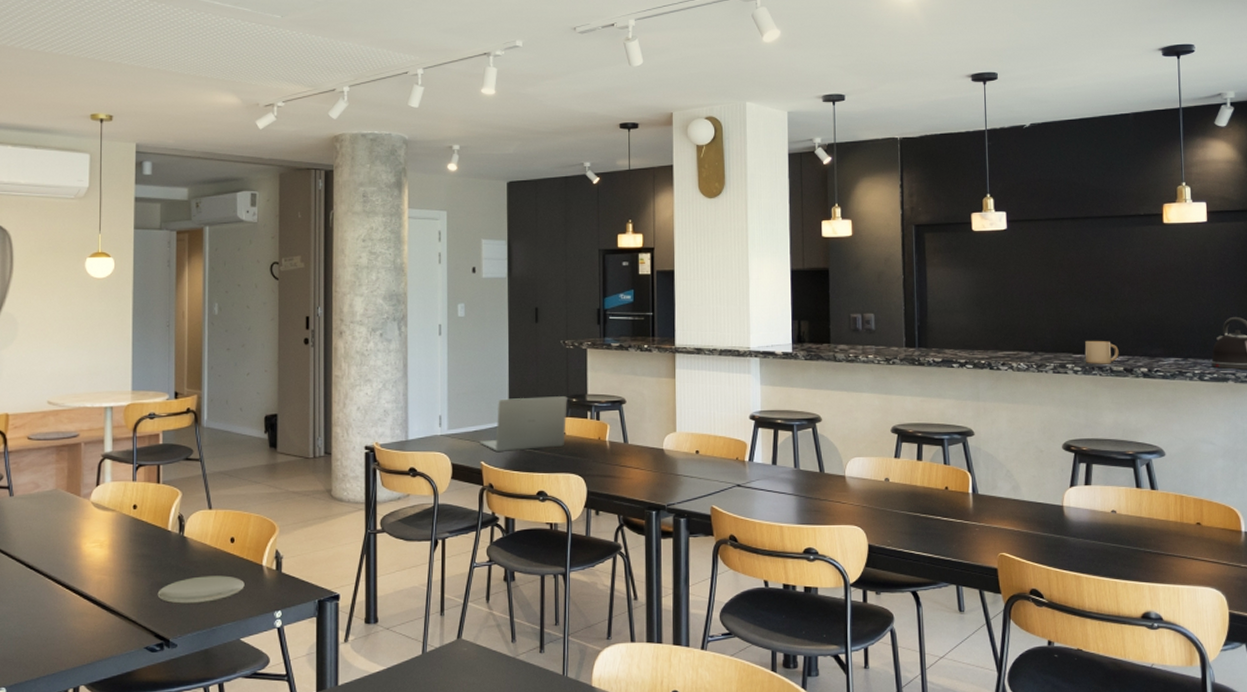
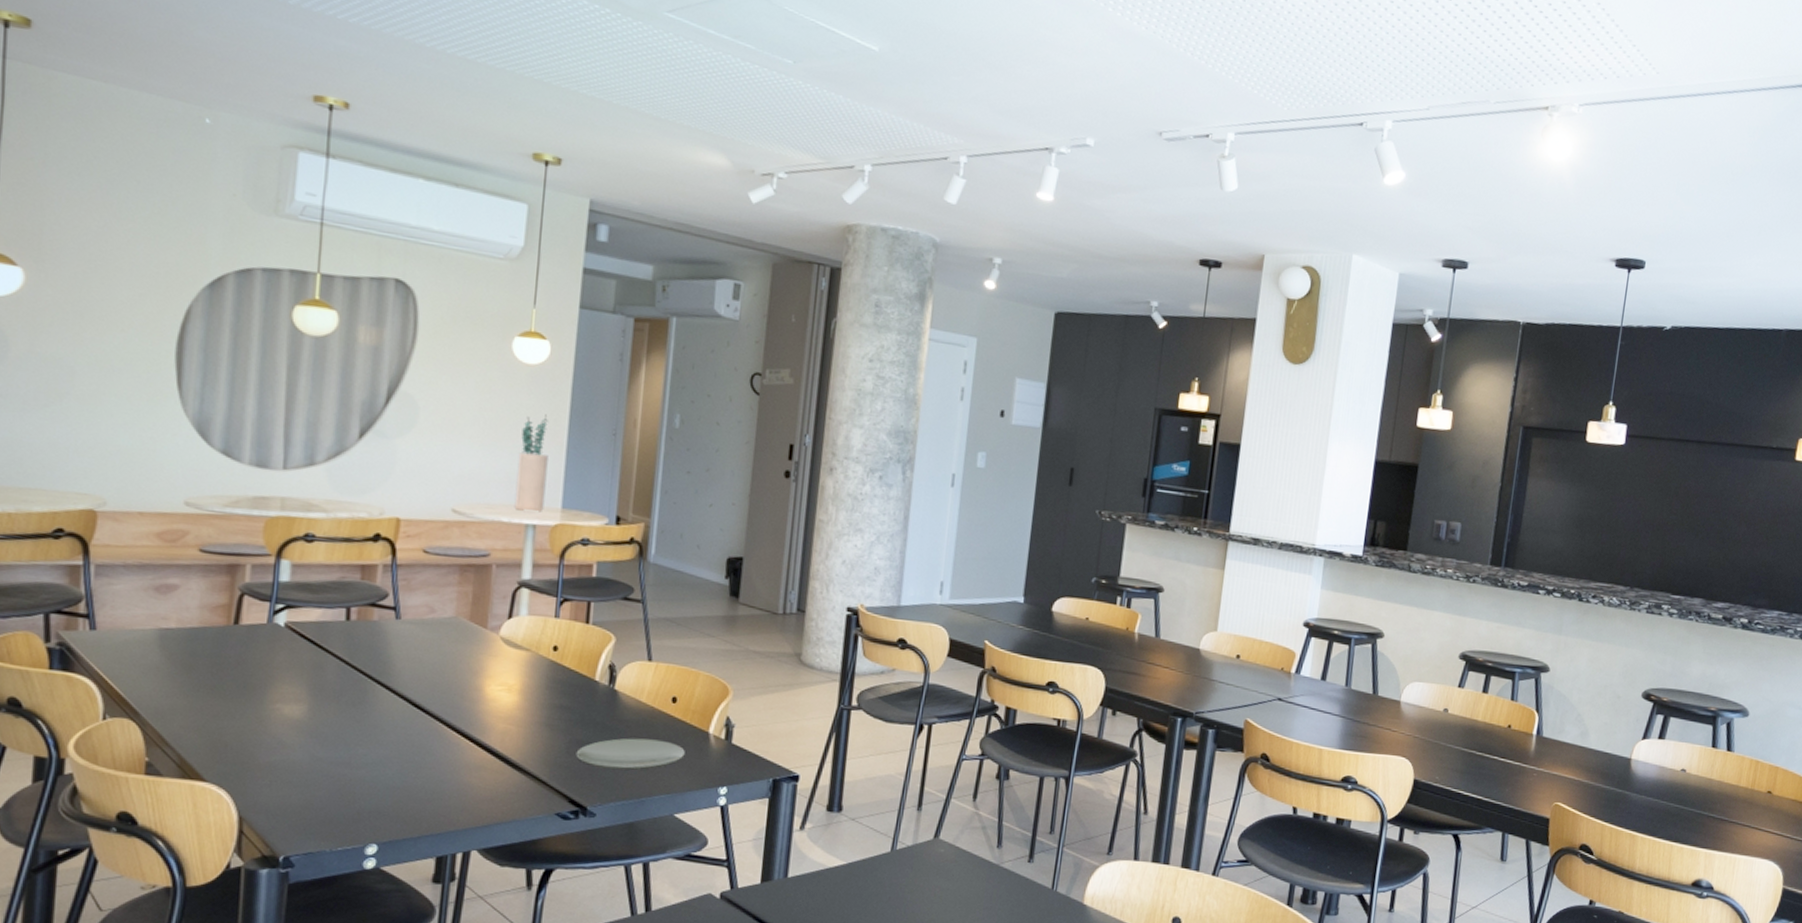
vase: none [95,316,118,397] -> present [514,414,548,512]
laptop: present [479,396,567,451] -> none [985,570,1096,635]
mug: present [1084,340,1119,365] -> none [1683,580,1722,610]

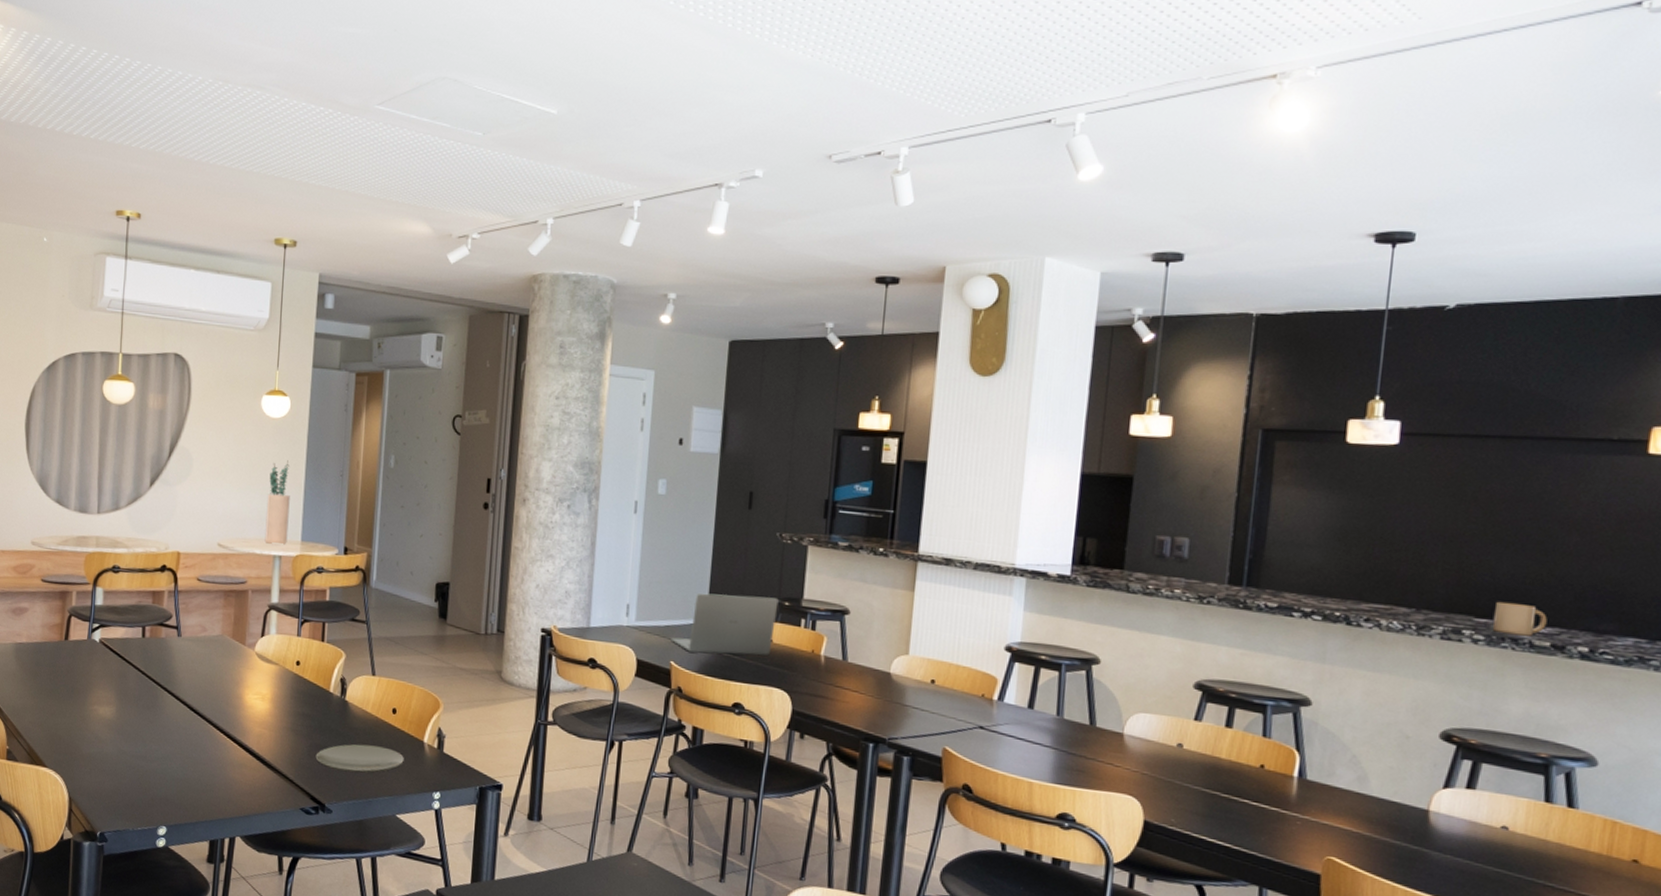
laptop: none [985,570,1096,635] -> present [670,592,779,657]
mug: none [1683,580,1722,610] -> present [1491,601,1548,637]

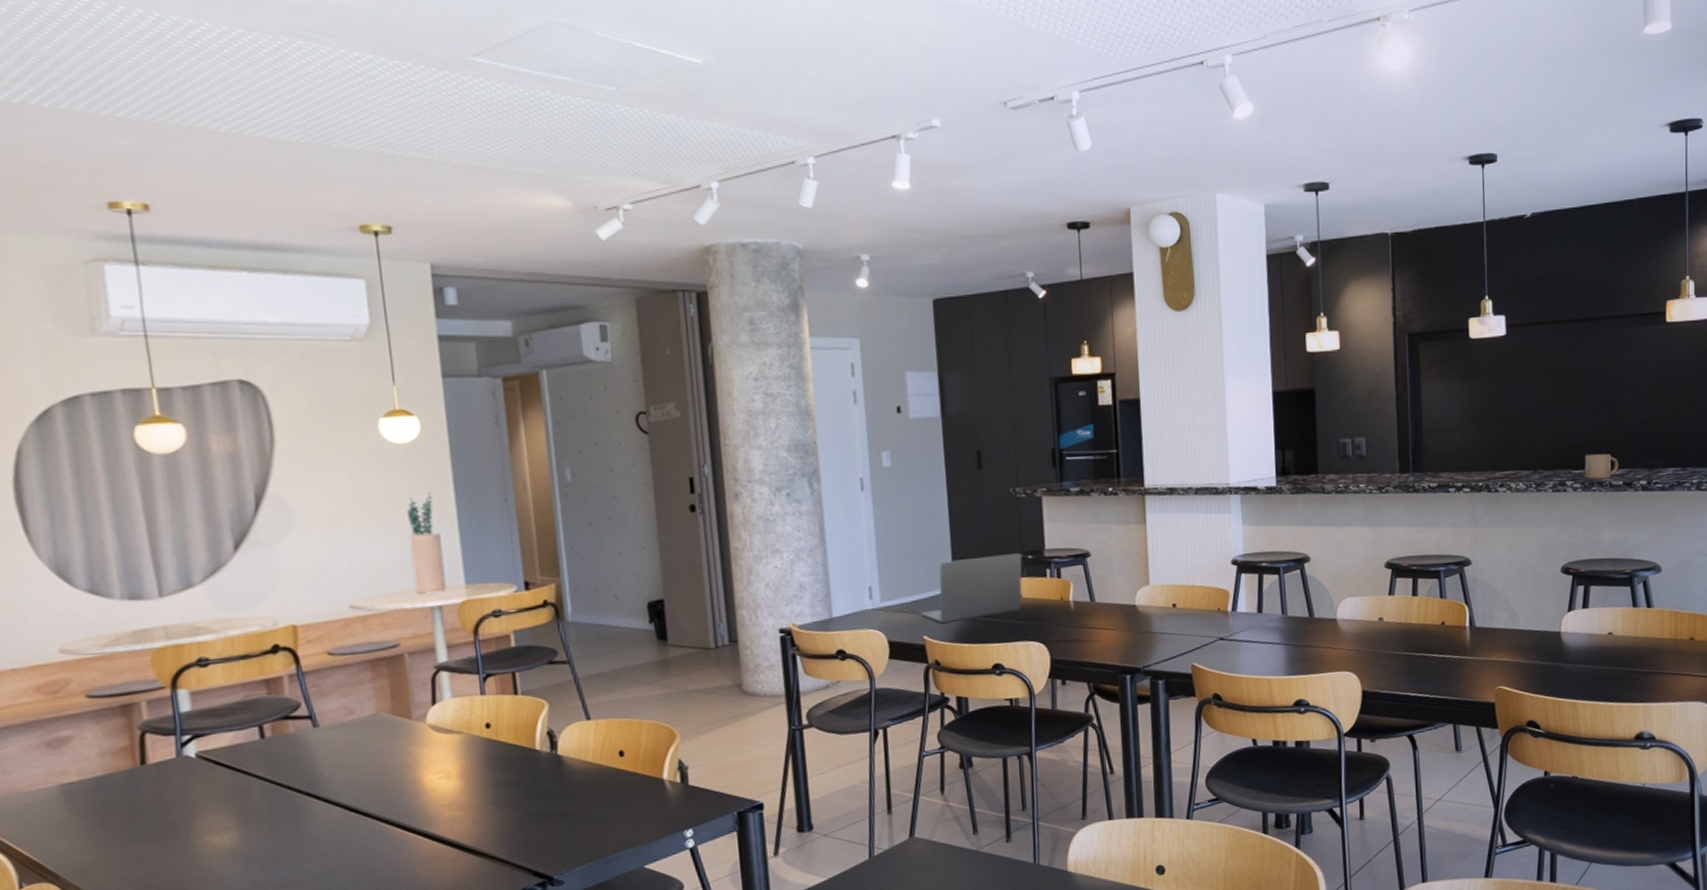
plate: present [315,744,404,773] -> none [530,795,643,836]

